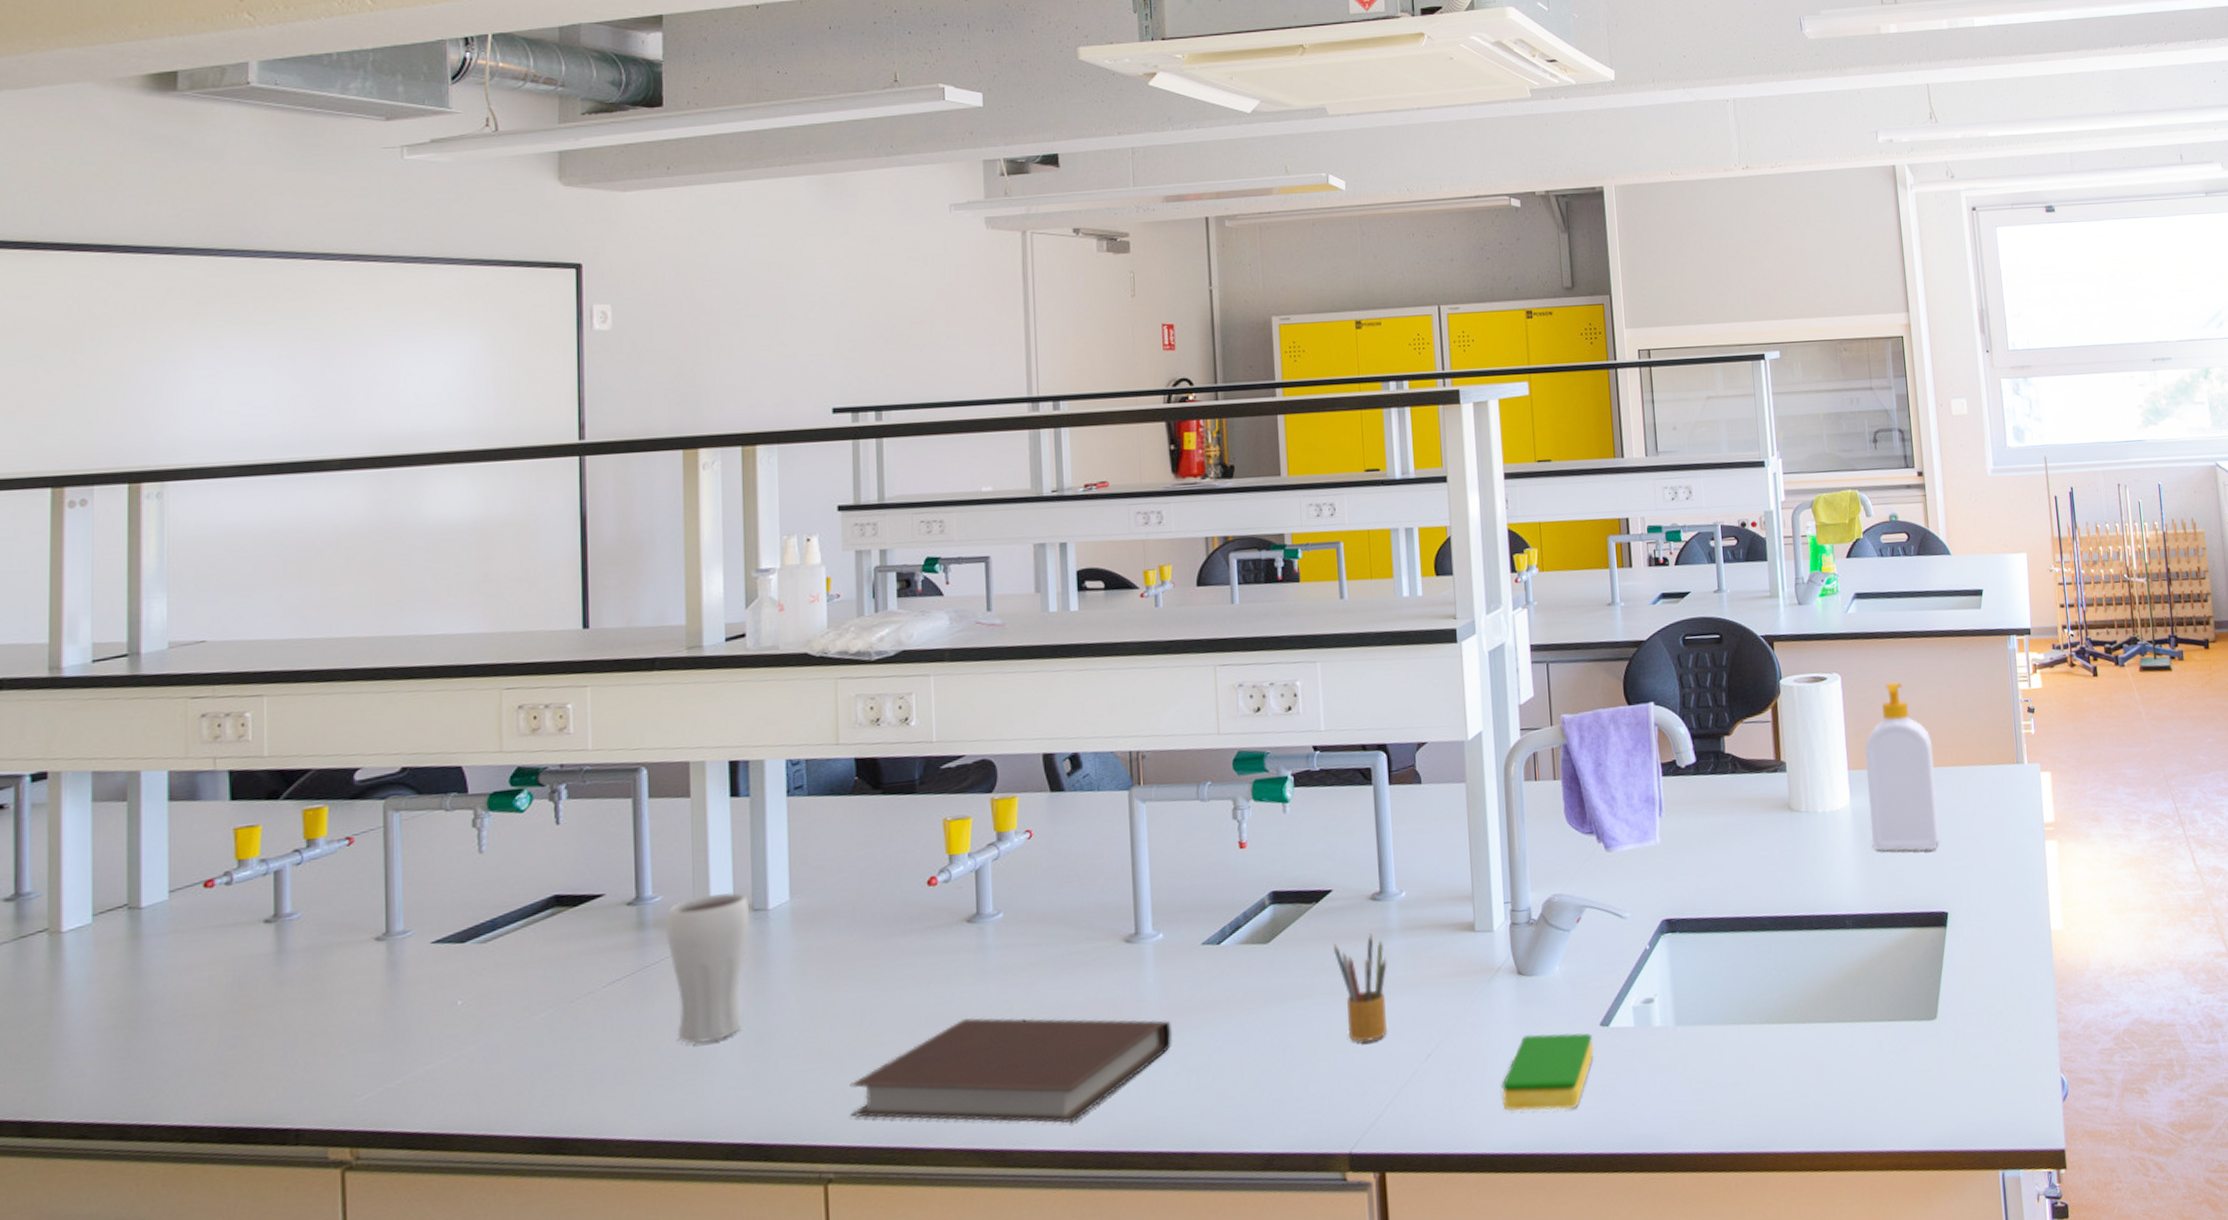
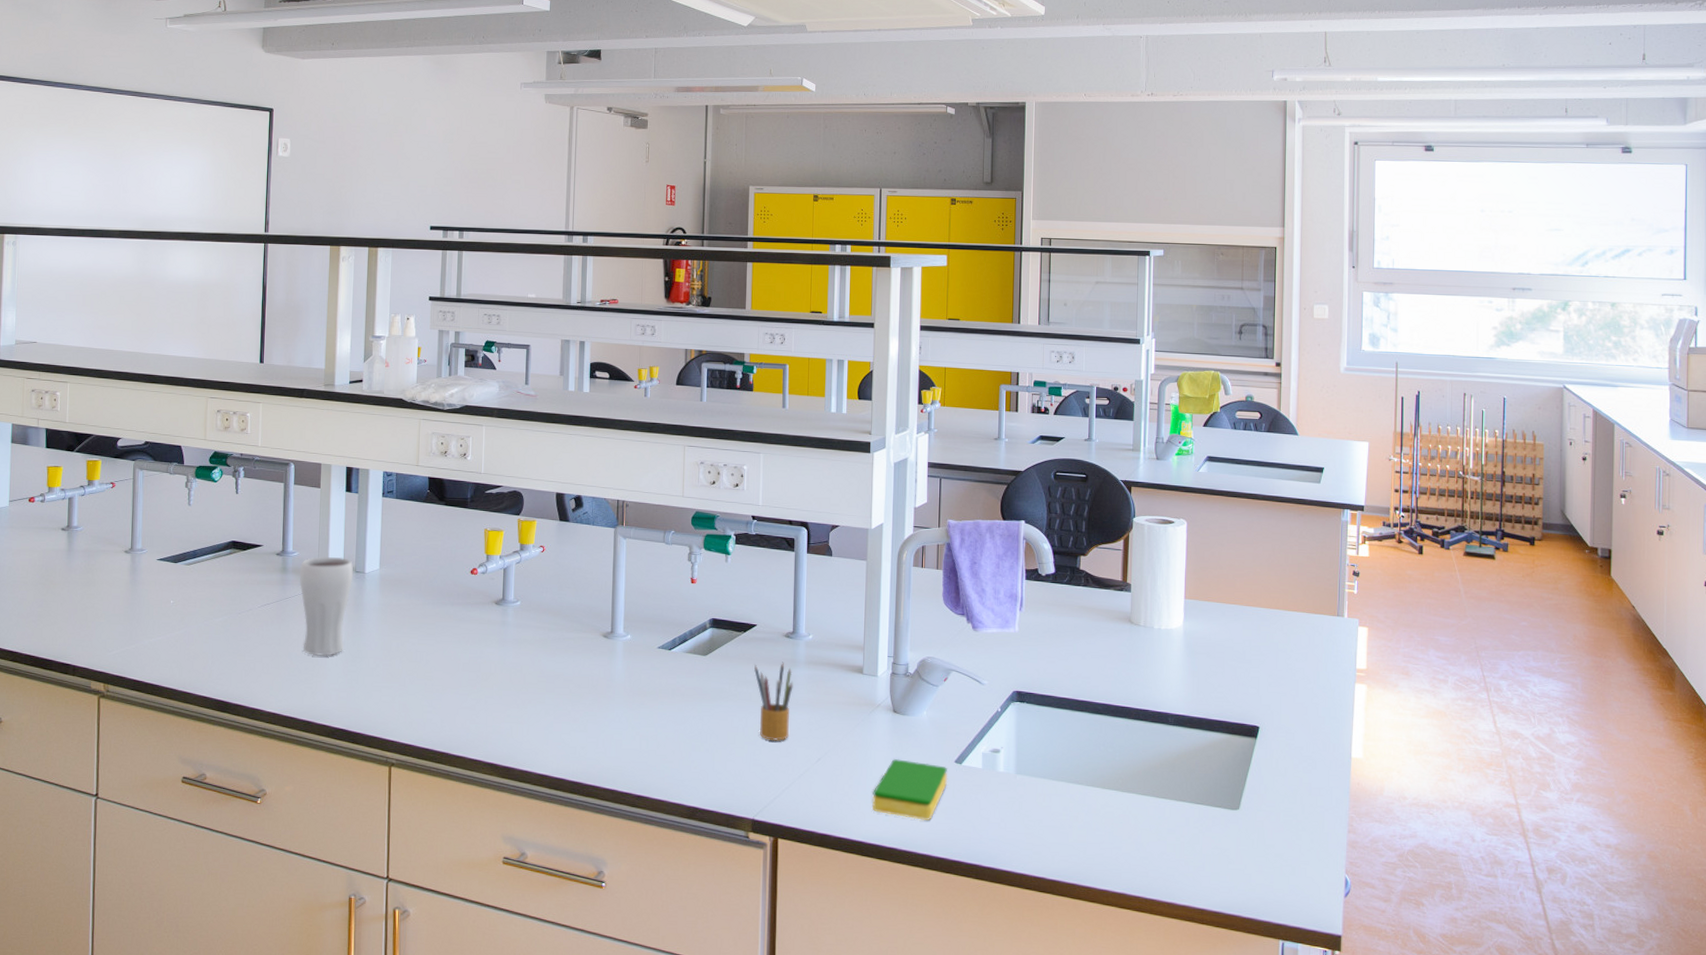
notebook: present [848,1017,1173,1124] -> none [409,671,632,758]
soap bottle: present [1864,682,1940,852] -> none [1199,533,1263,675]

